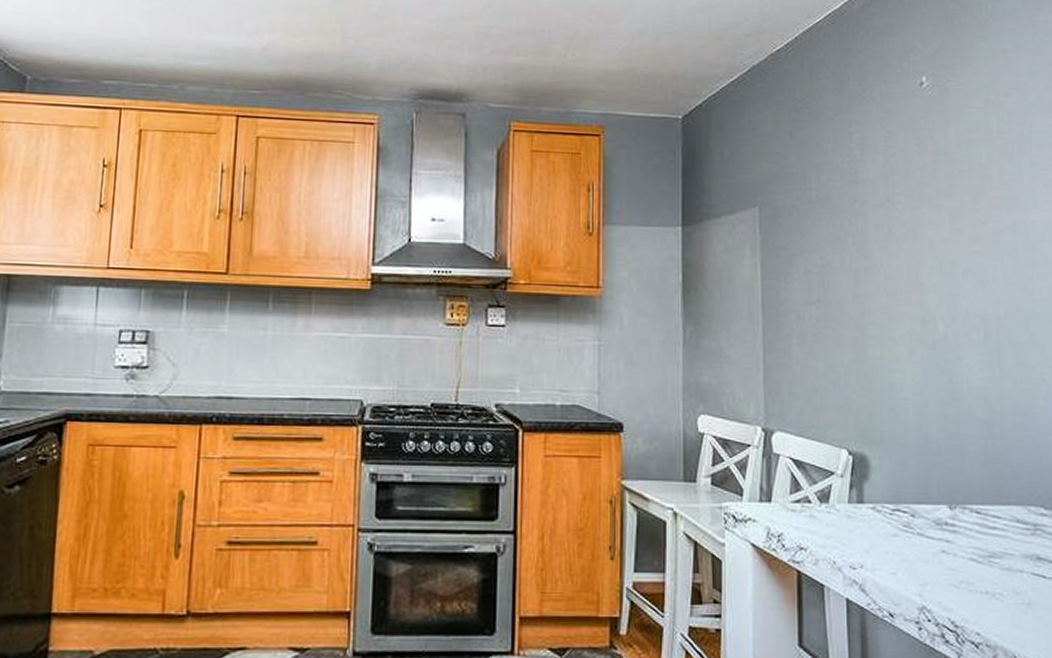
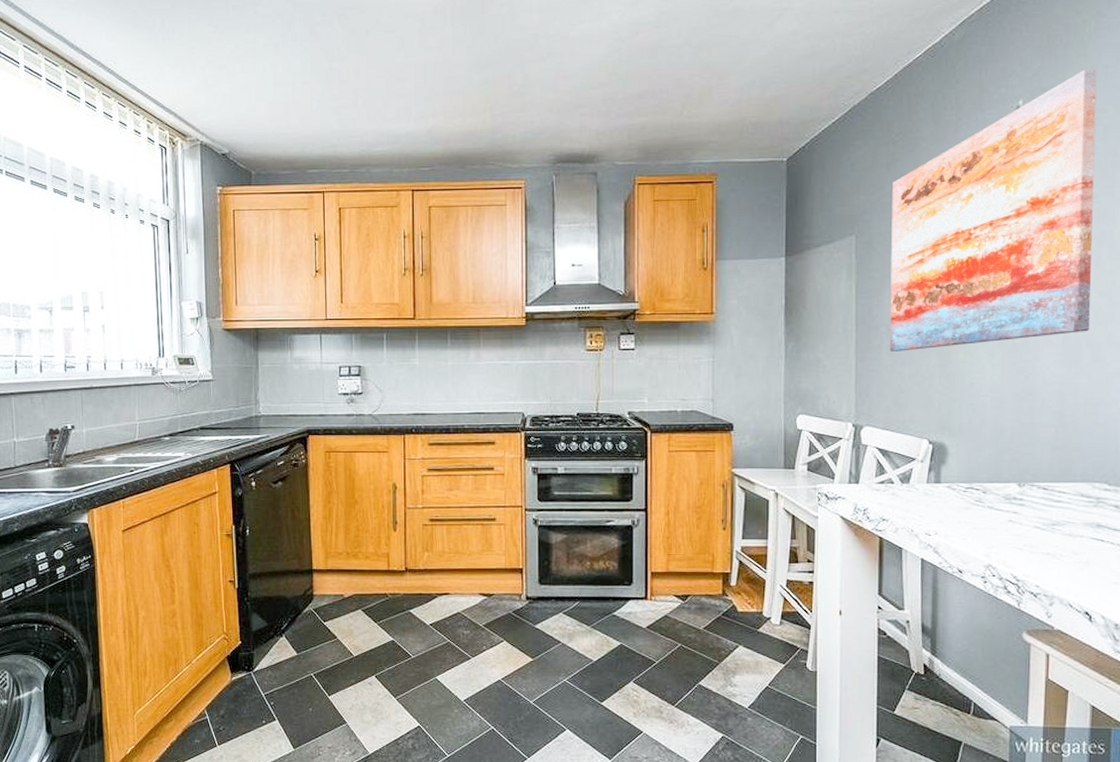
wall art: none [797,51,1011,343] -> present [889,69,1097,351]

